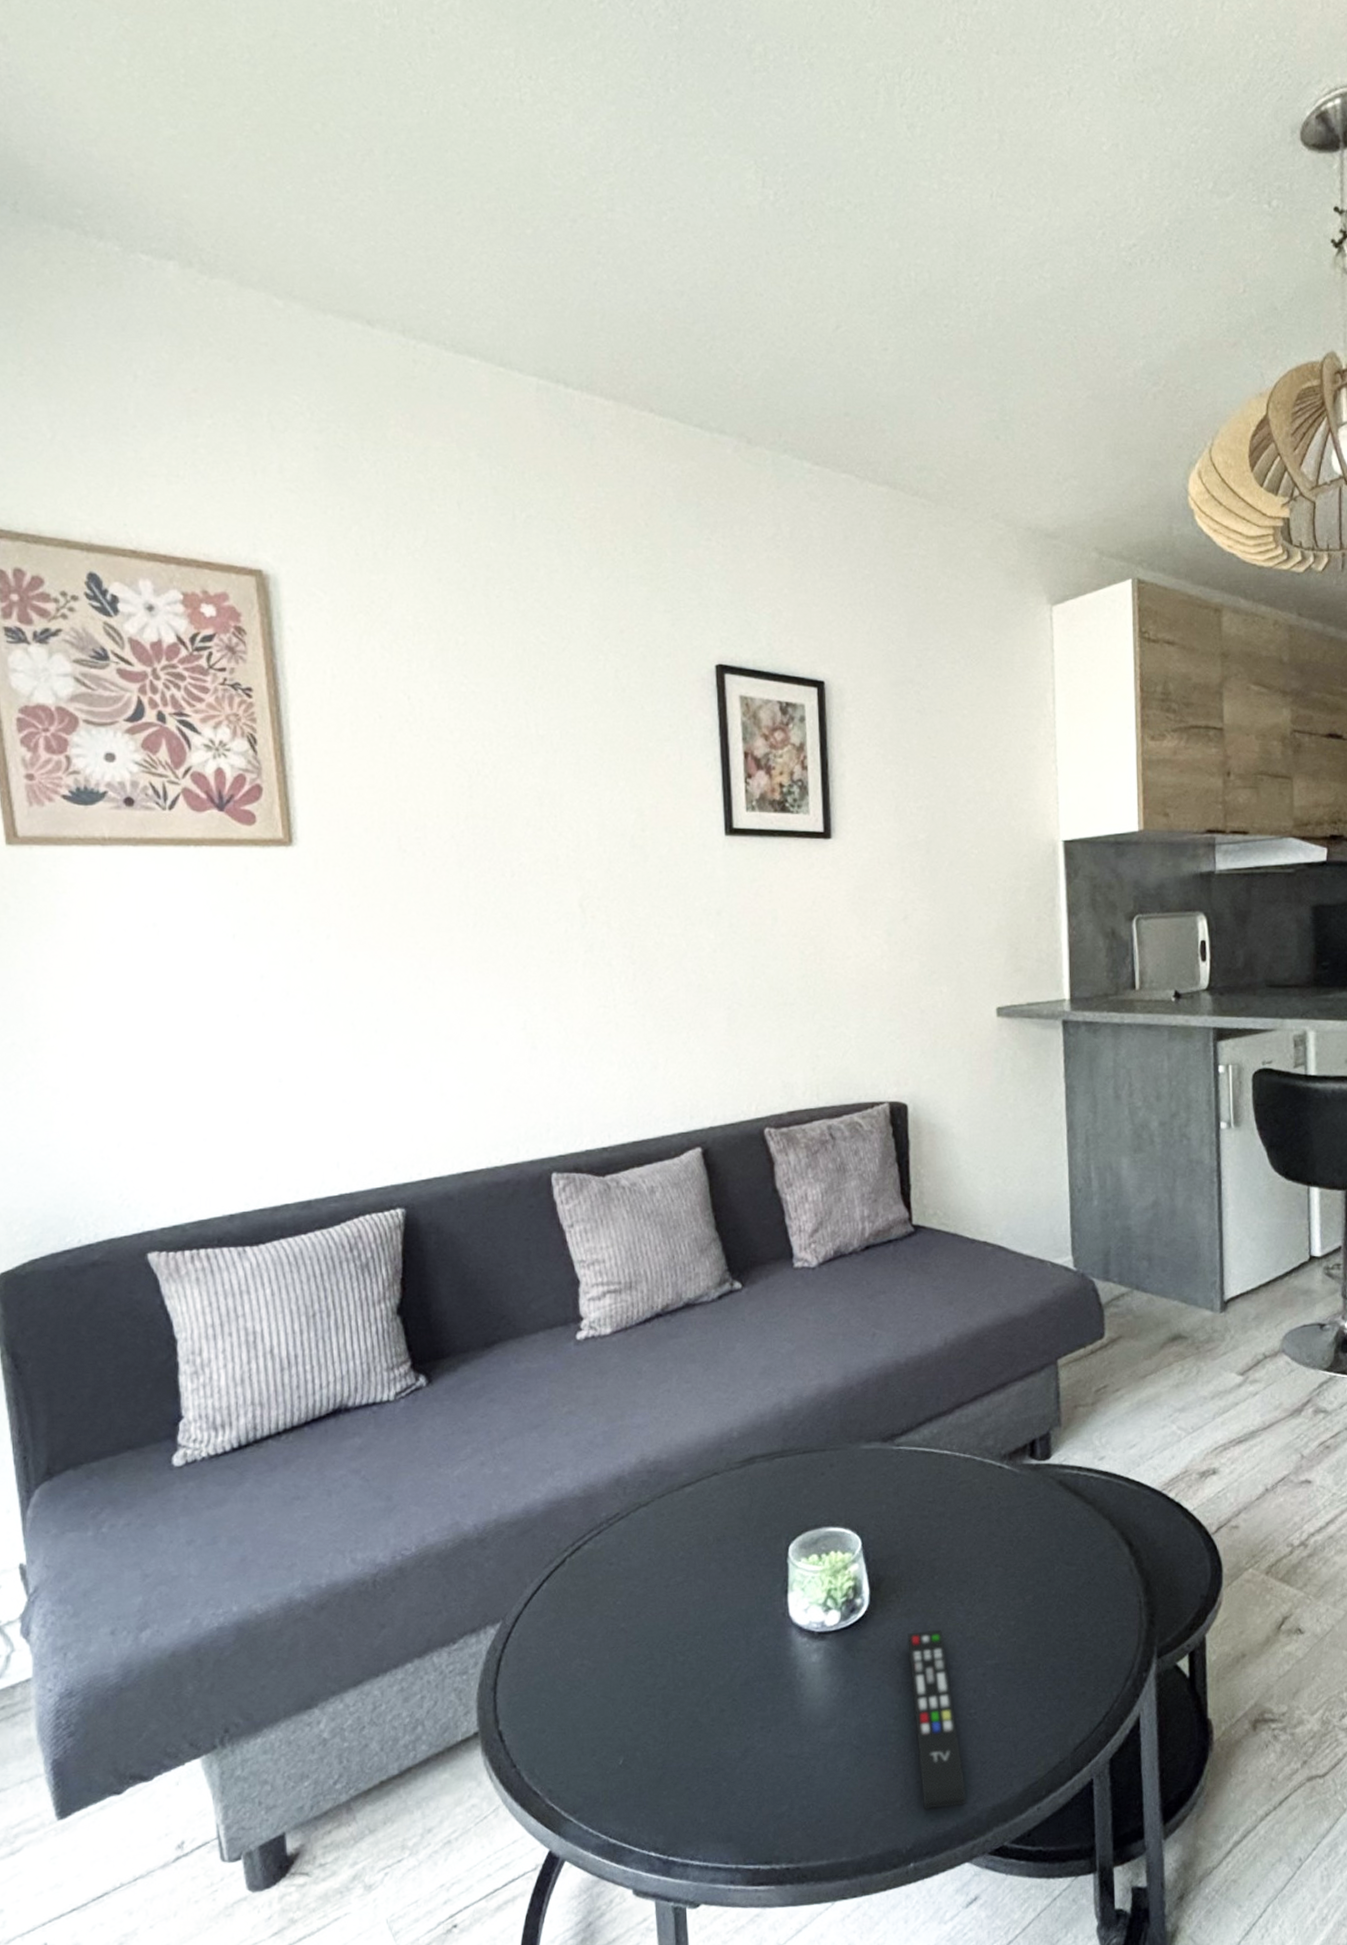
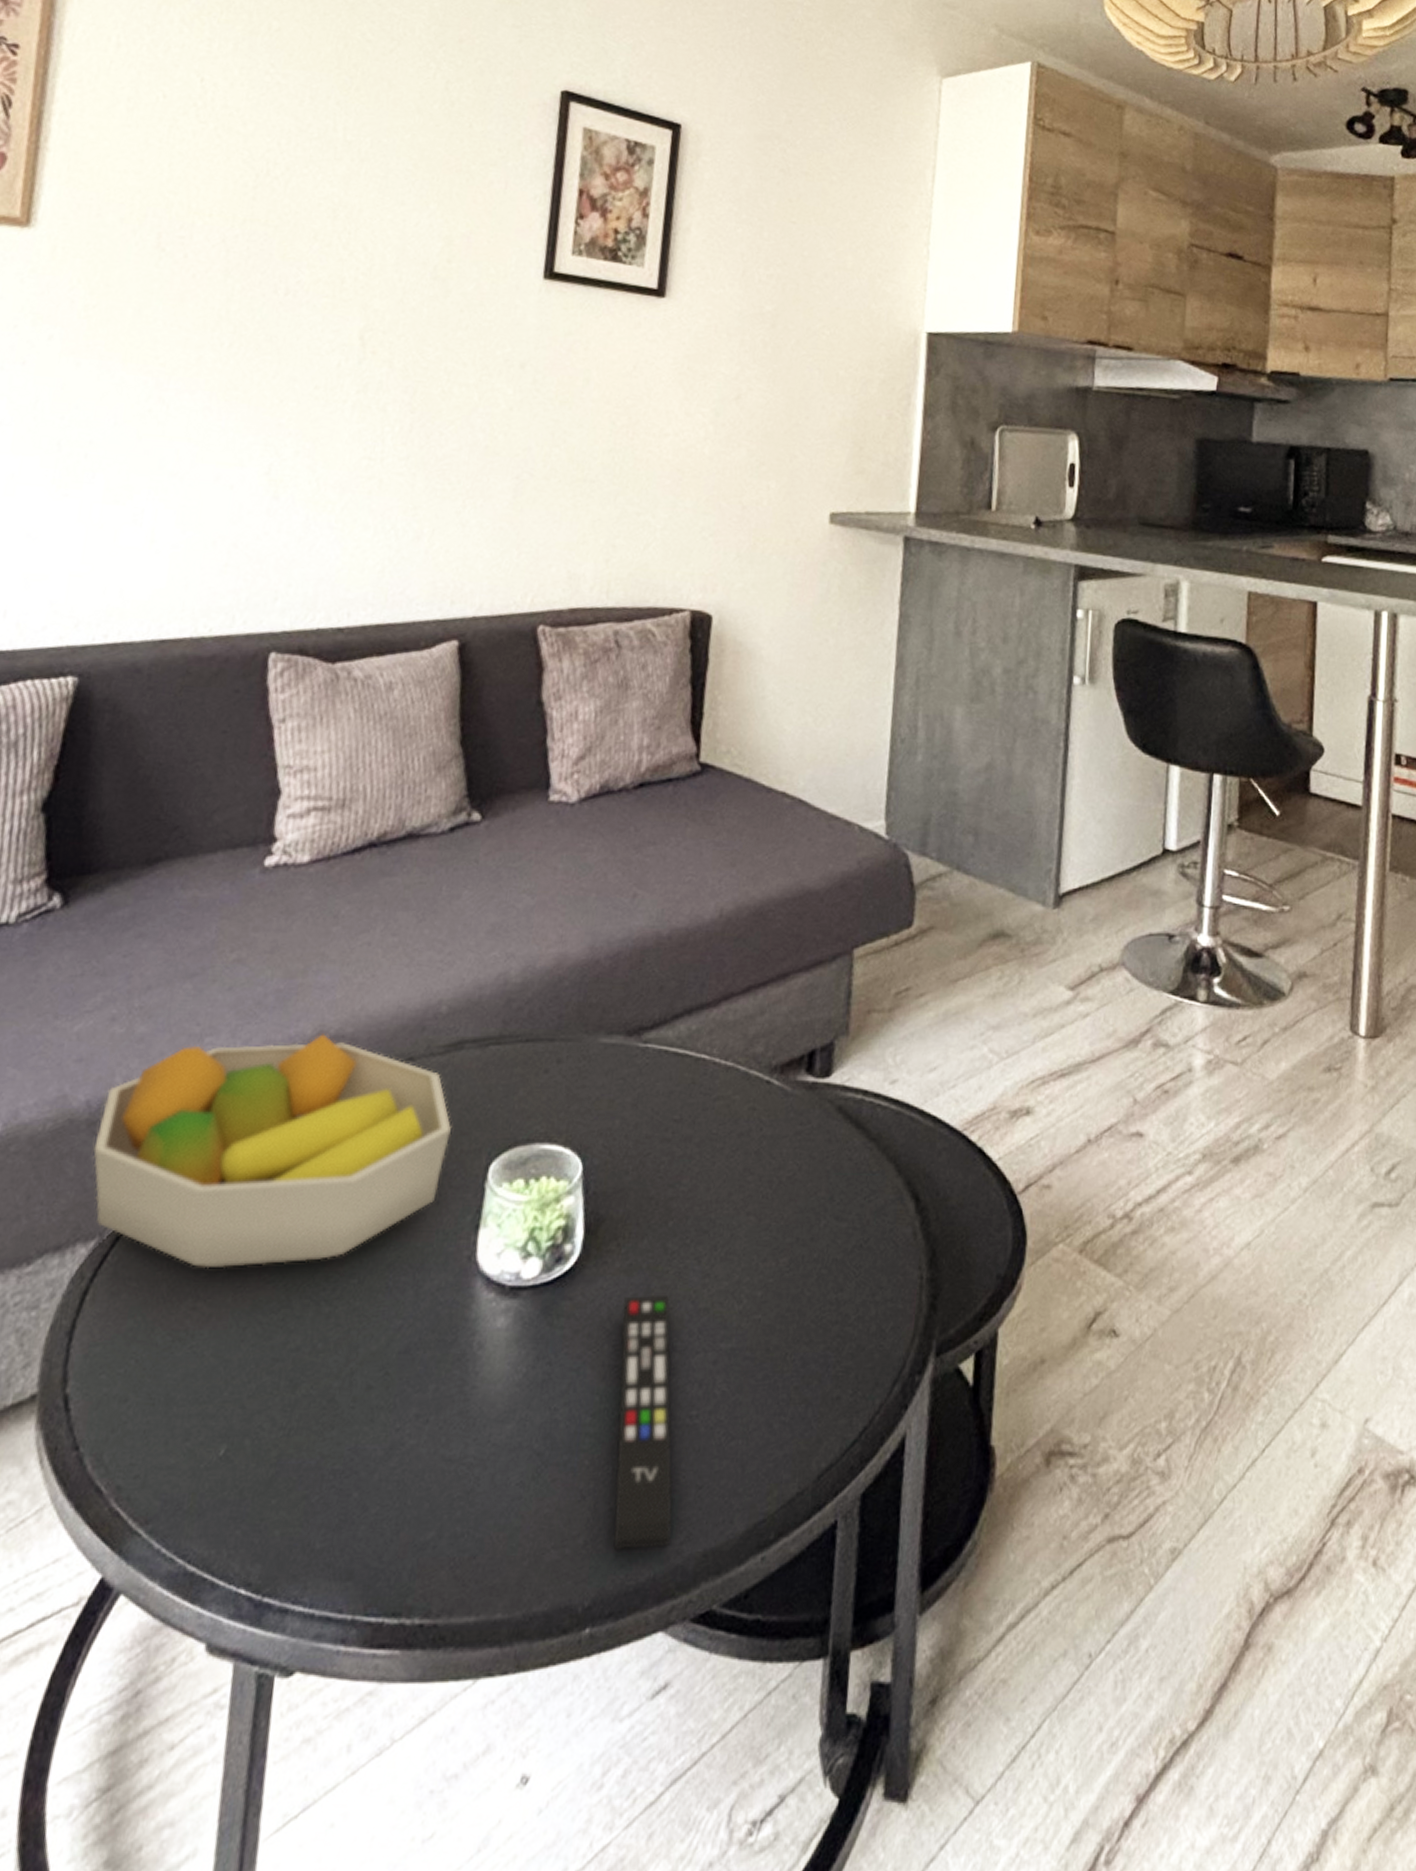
fruit bowl: none [486,1461,755,1637] -> present [93,1034,451,1269]

